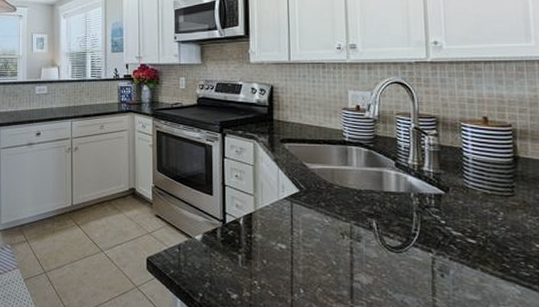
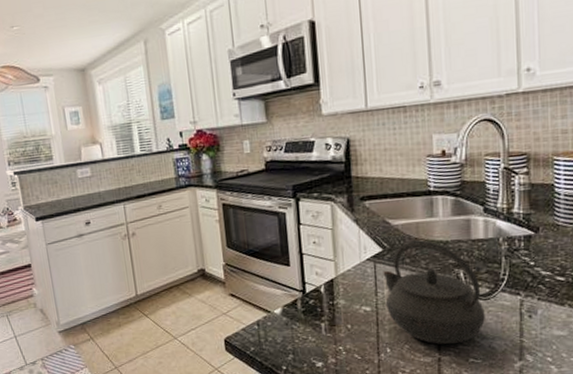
kettle: none [299,186,397,294] -> present [383,240,485,345]

